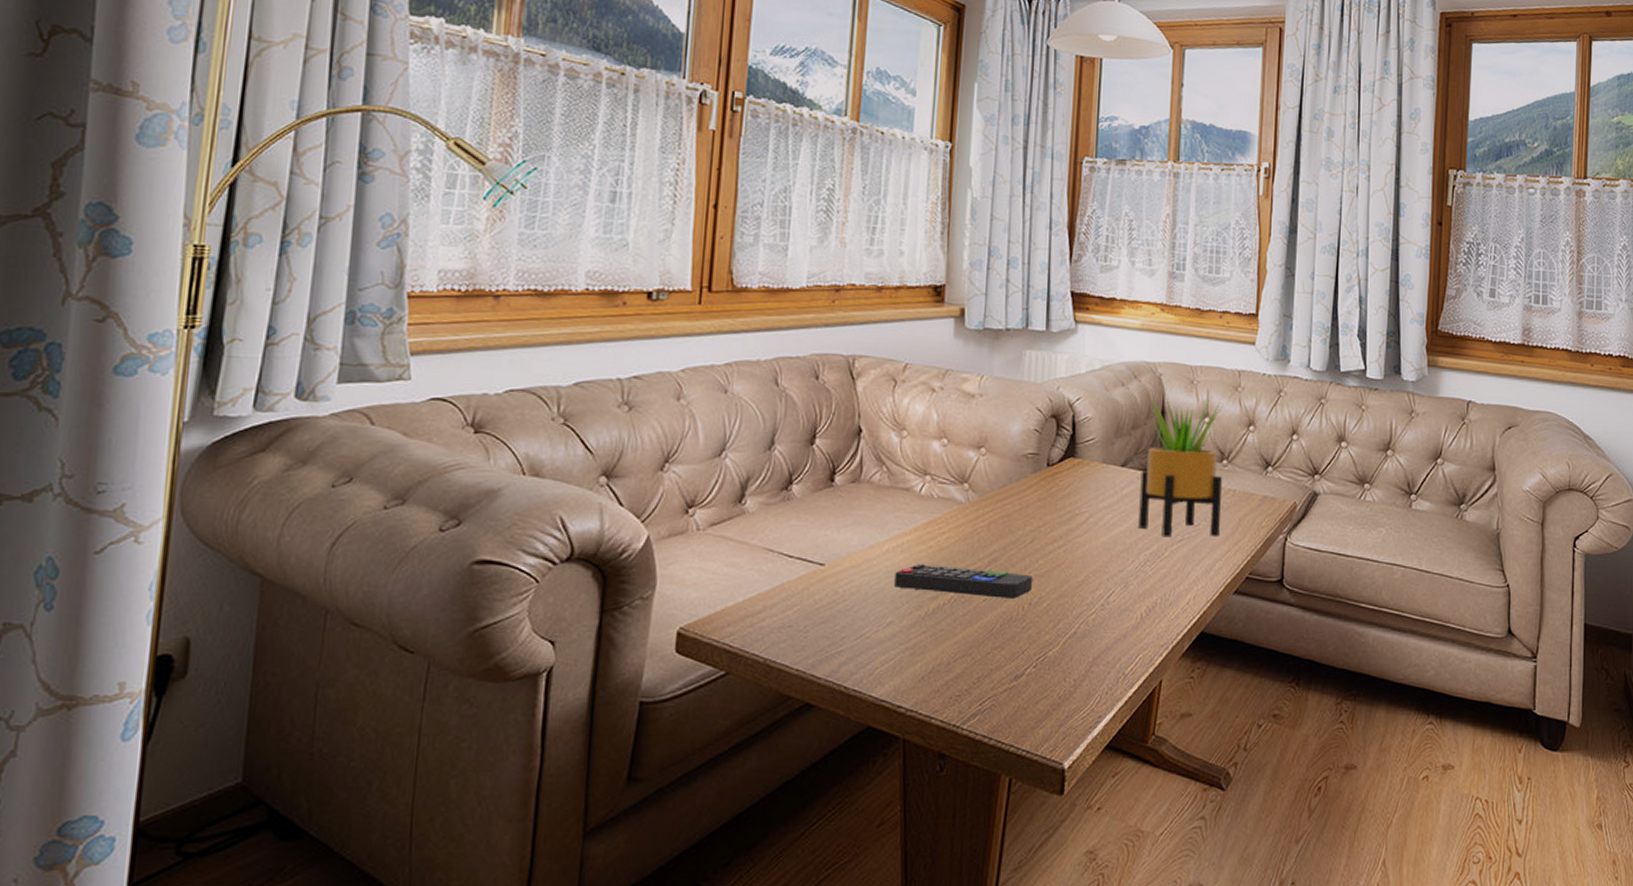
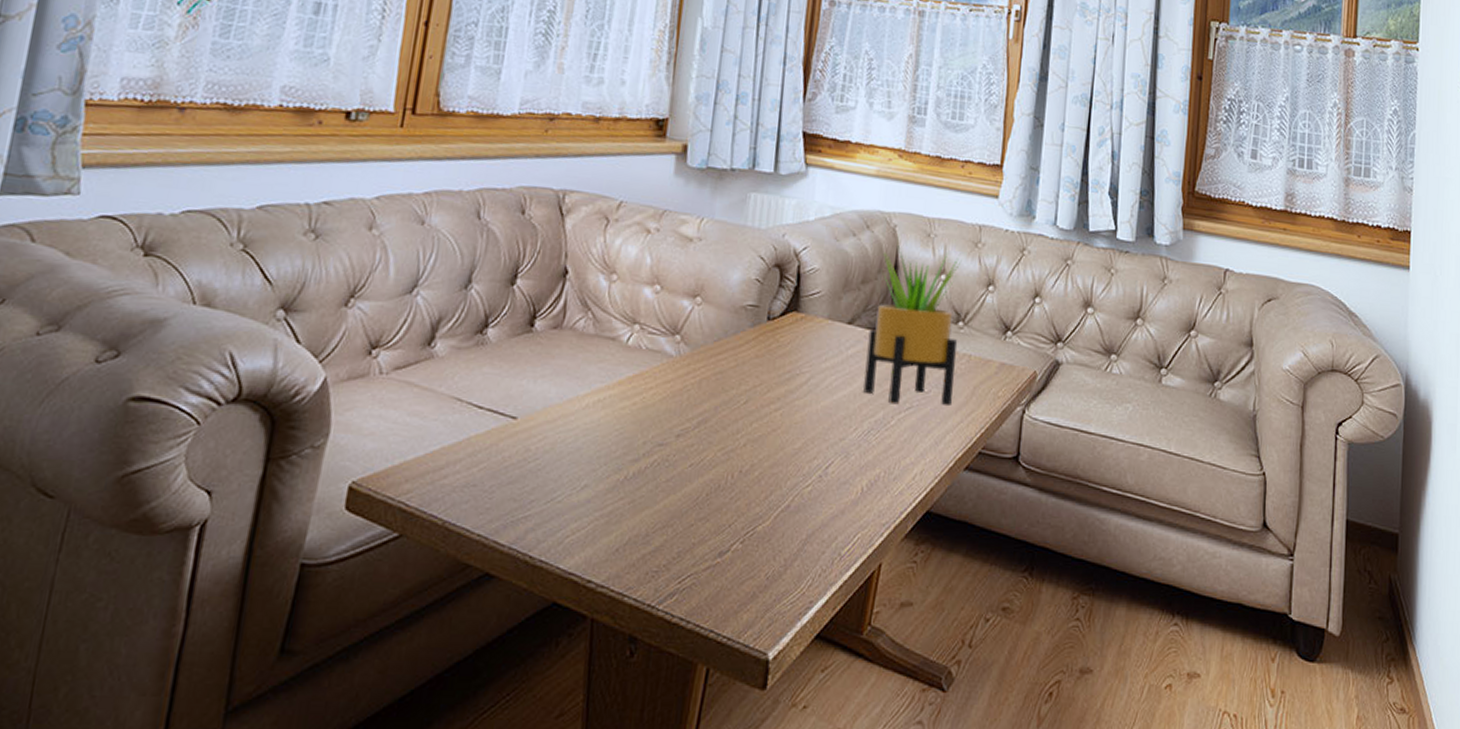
remote control: present [894,563,1032,599] -> none [592,421,745,465]

